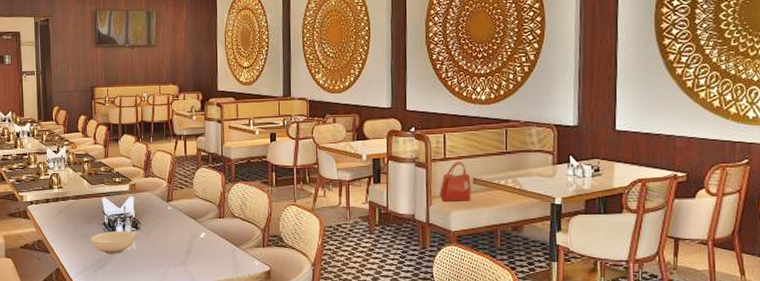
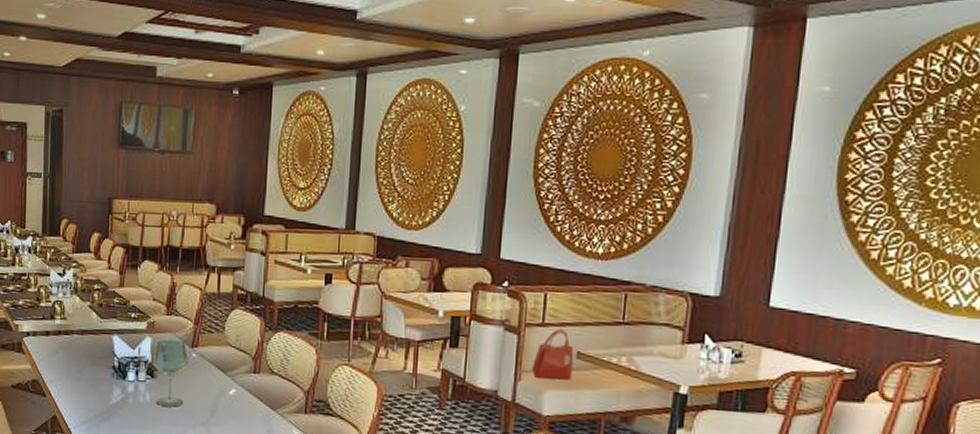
bowl: present [91,231,137,254] -> none [96,377,152,405]
wine glass: none [136,197,165,252] -> present [152,339,189,407]

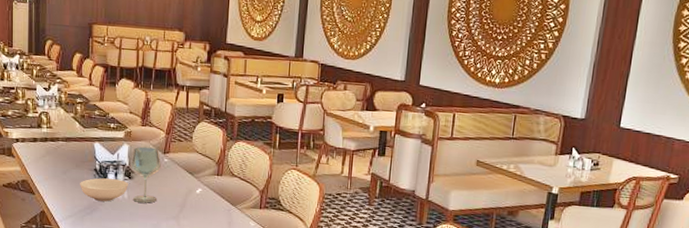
bowl: none [96,377,152,405] -> present [80,178,129,202]
handbag: present [532,328,574,380] -> none [442,142,475,183]

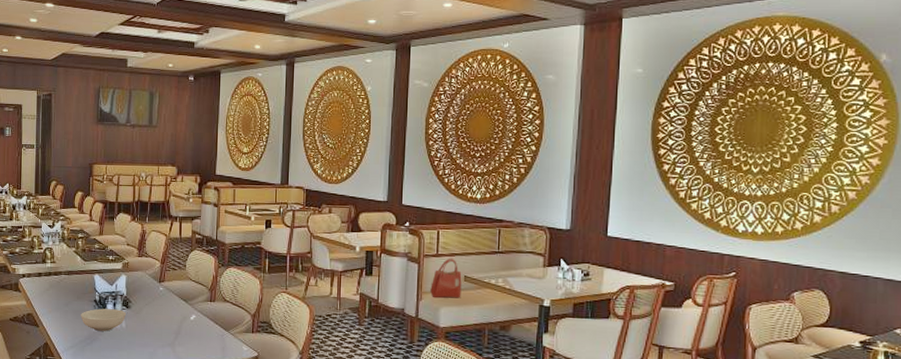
wine glass: present [130,146,161,203] -> none [127,276,157,332]
handbag: none [442,142,475,183] -> present [430,258,462,298]

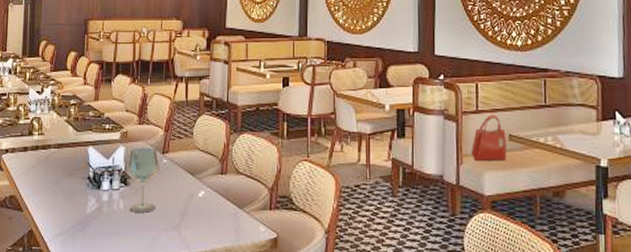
bowl: present [81,308,127,331] -> none [72,187,125,214]
wine glass: none [127,276,157,332] -> present [126,147,160,213]

